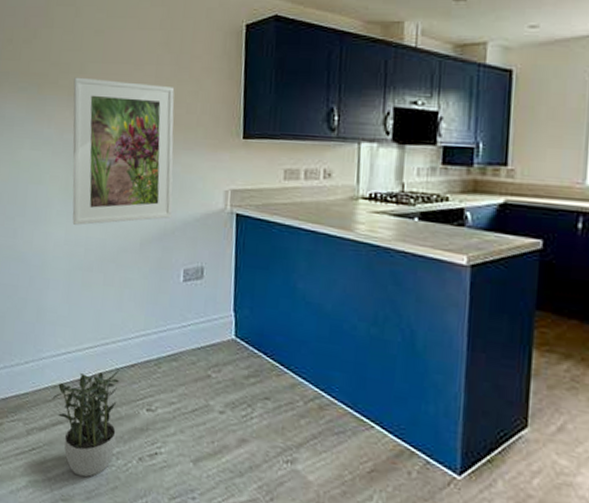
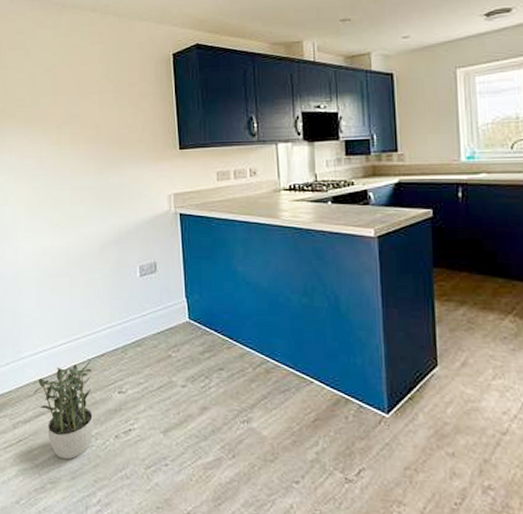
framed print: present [72,77,175,225] -> none [29,109,125,238]

